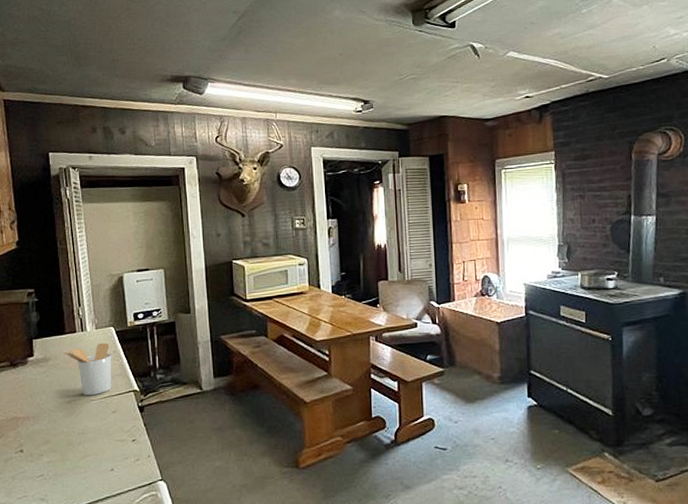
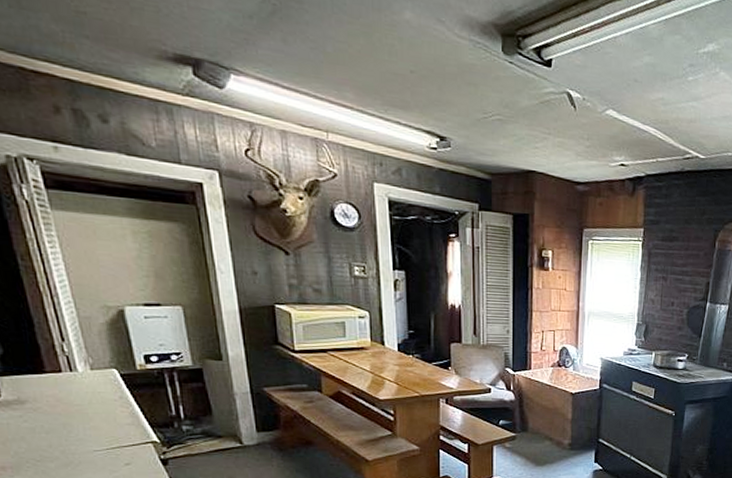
utensil holder: present [62,342,112,396] -> none [43,386,122,446]

